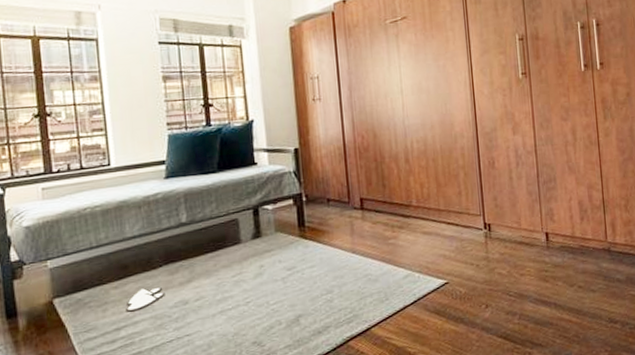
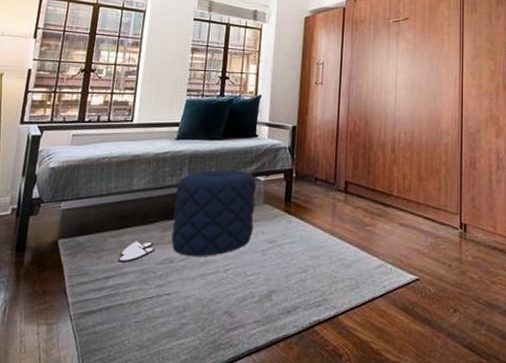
pouf: none [175,201,269,296] -> present [171,169,257,256]

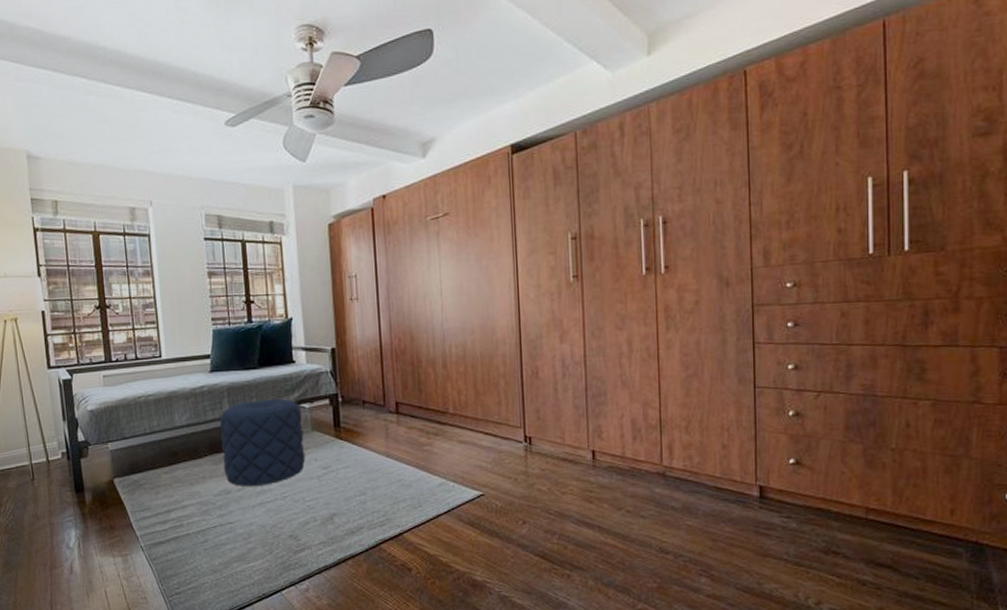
slippers: present [118,241,155,262] -> none [175,475,210,496]

